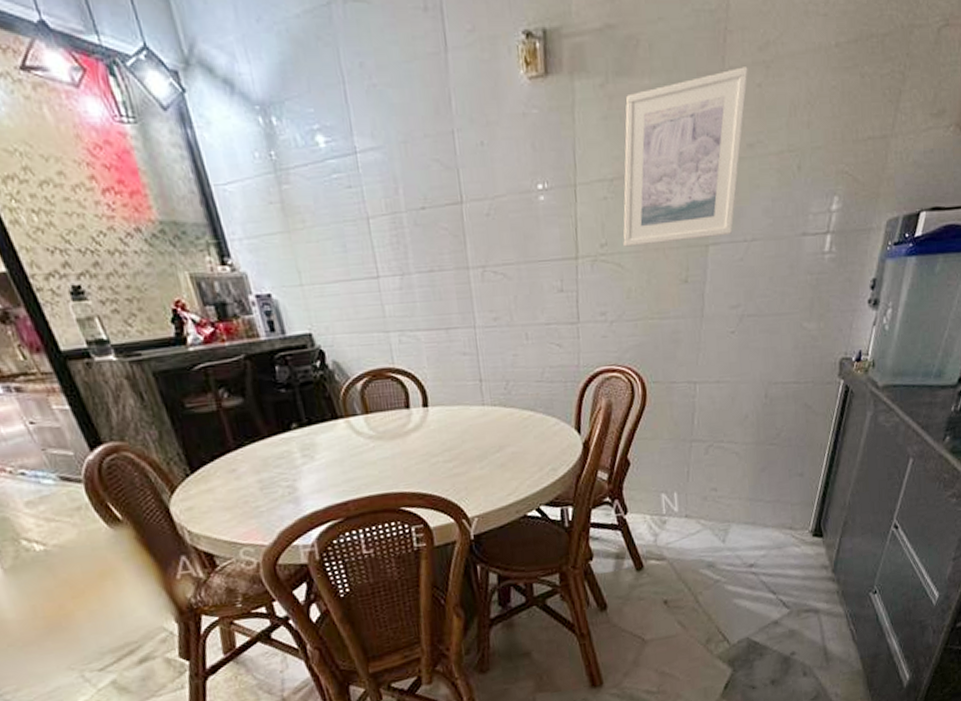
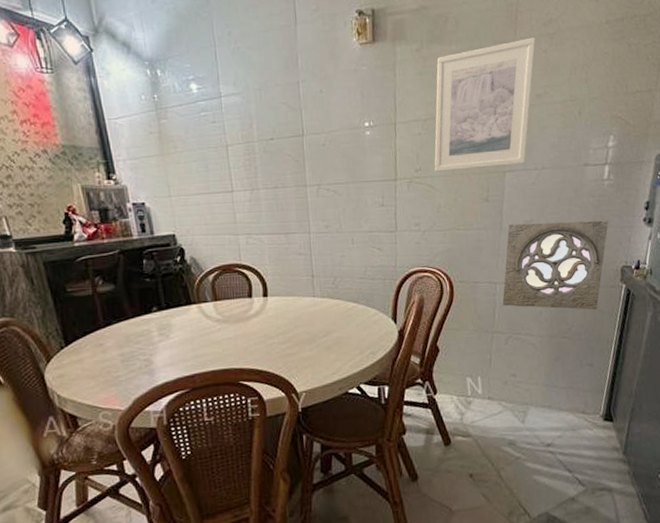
wall ornament: none [702,303,828,412] -> present [502,220,609,310]

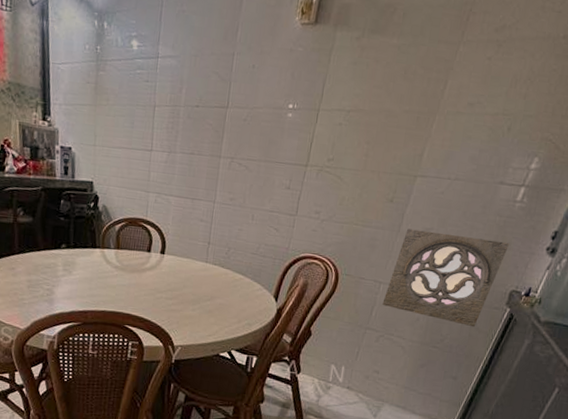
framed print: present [434,37,536,172] -> none [346,42,483,172]

